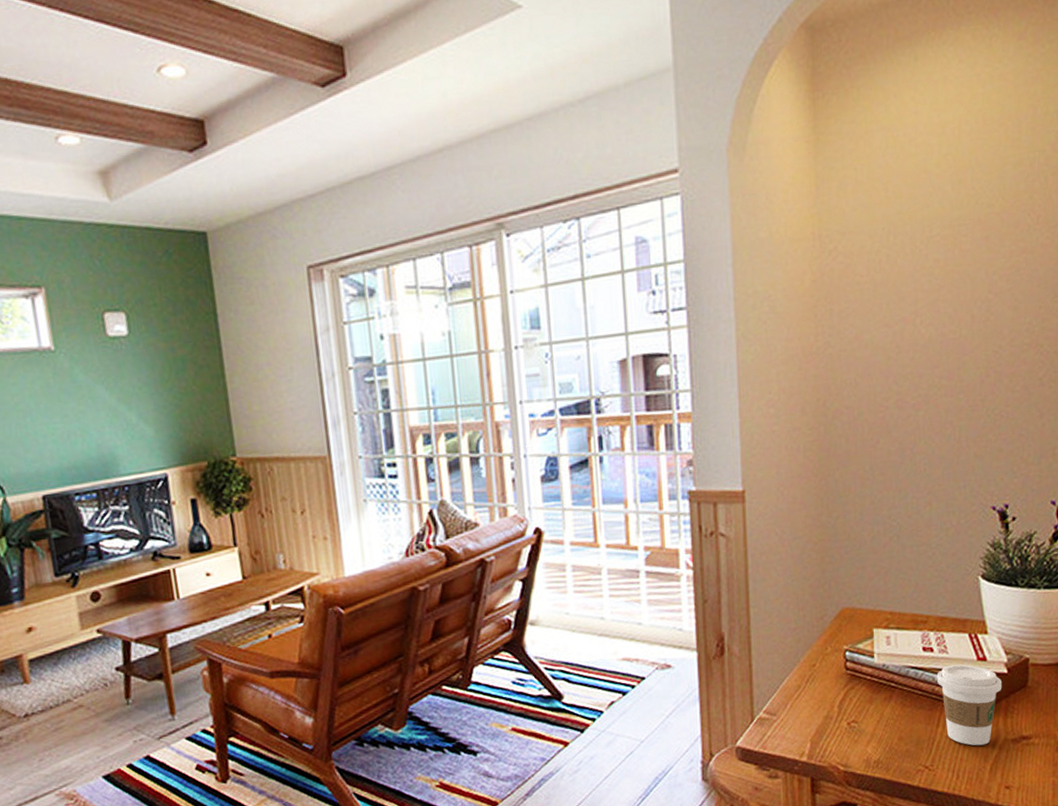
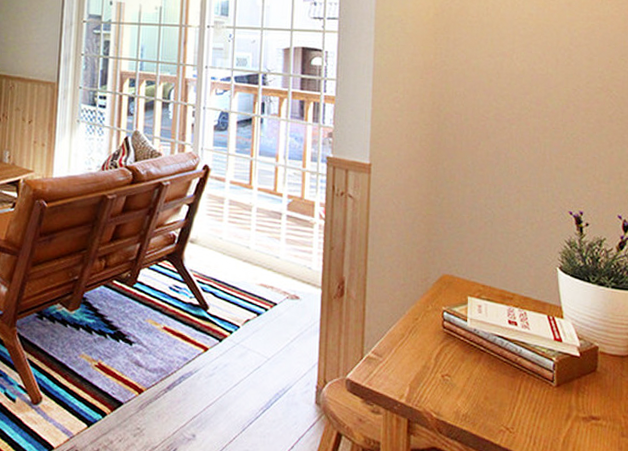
coffee cup: present [936,664,1003,746] -> none [519,340,575,418]

